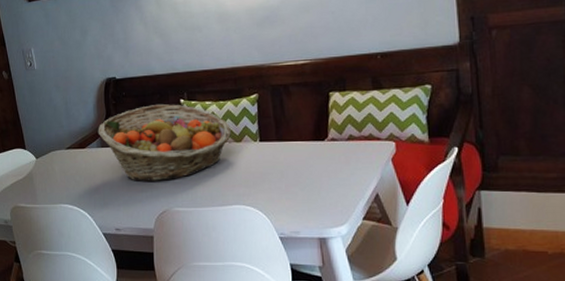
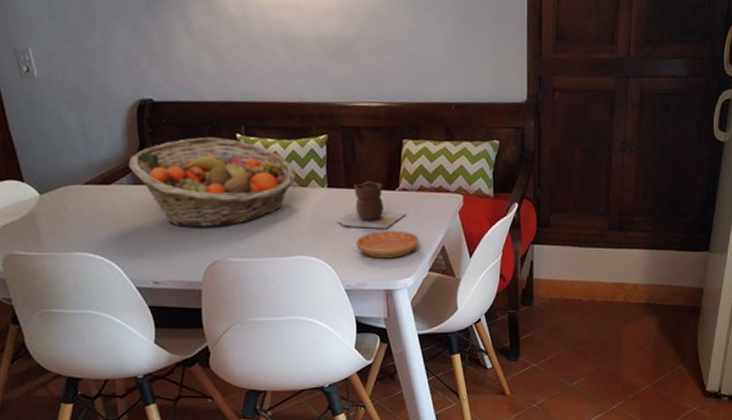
vase: none [269,133,336,178] -> present [337,181,406,229]
saucer: none [288,179,351,207] -> present [356,230,419,259]

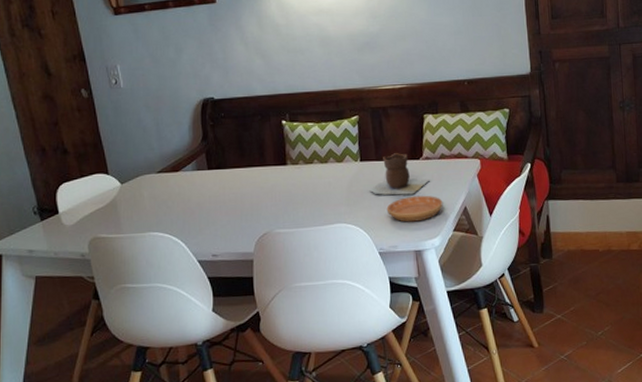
fruit basket: present [128,137,296,227] -> none [193,125,333,205]

